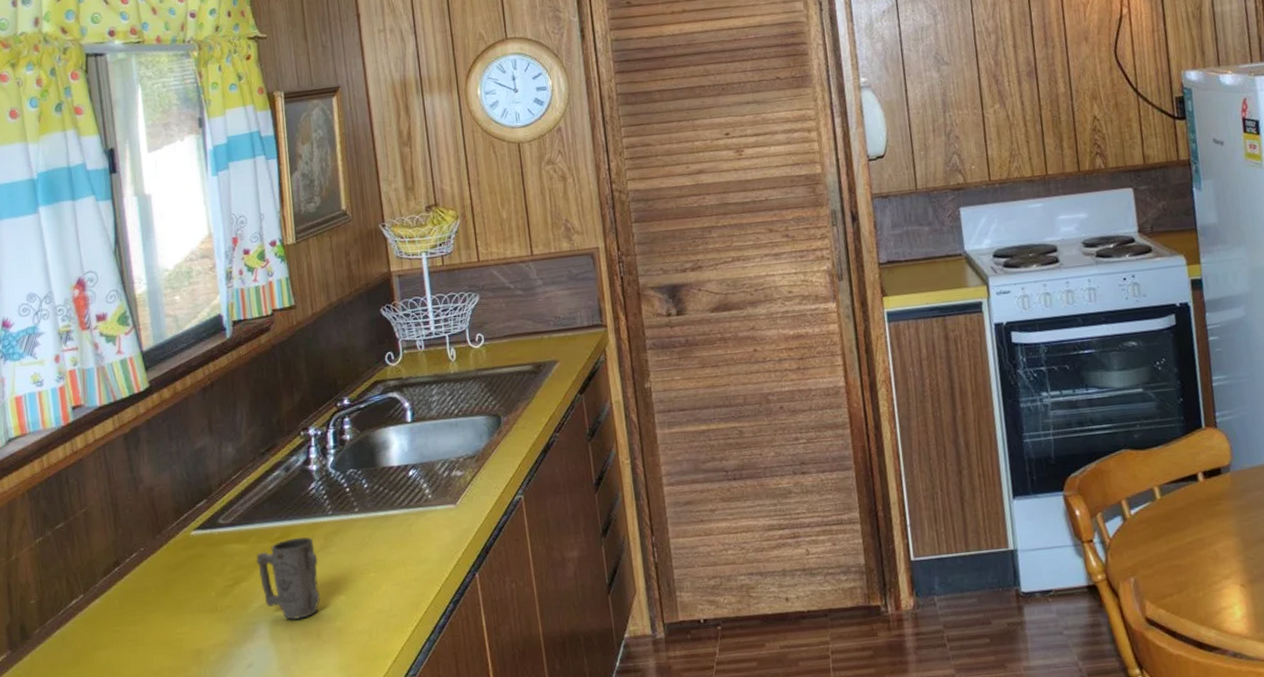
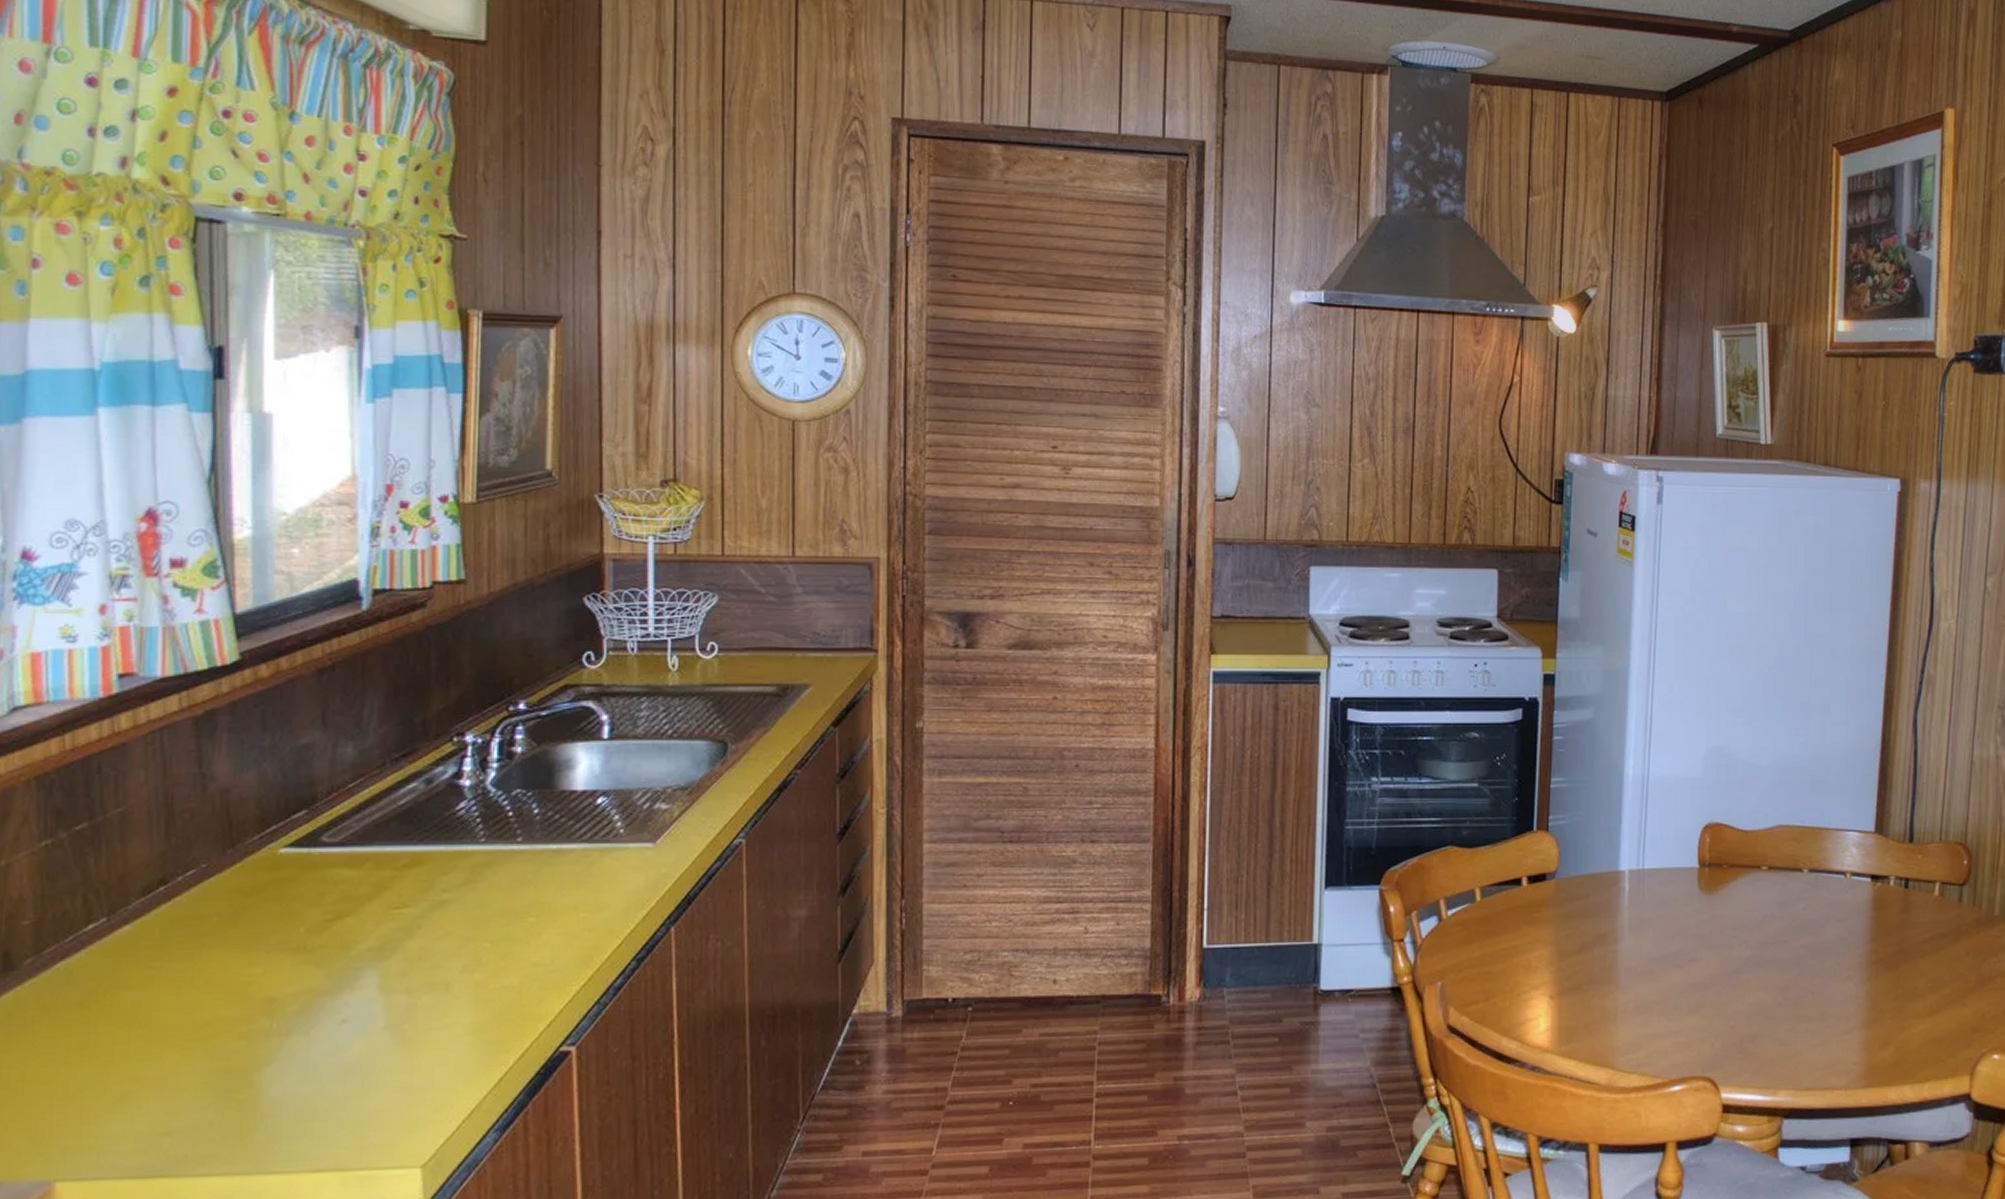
mug: present [256,537,321,620] -> none [370,867,458,968]

